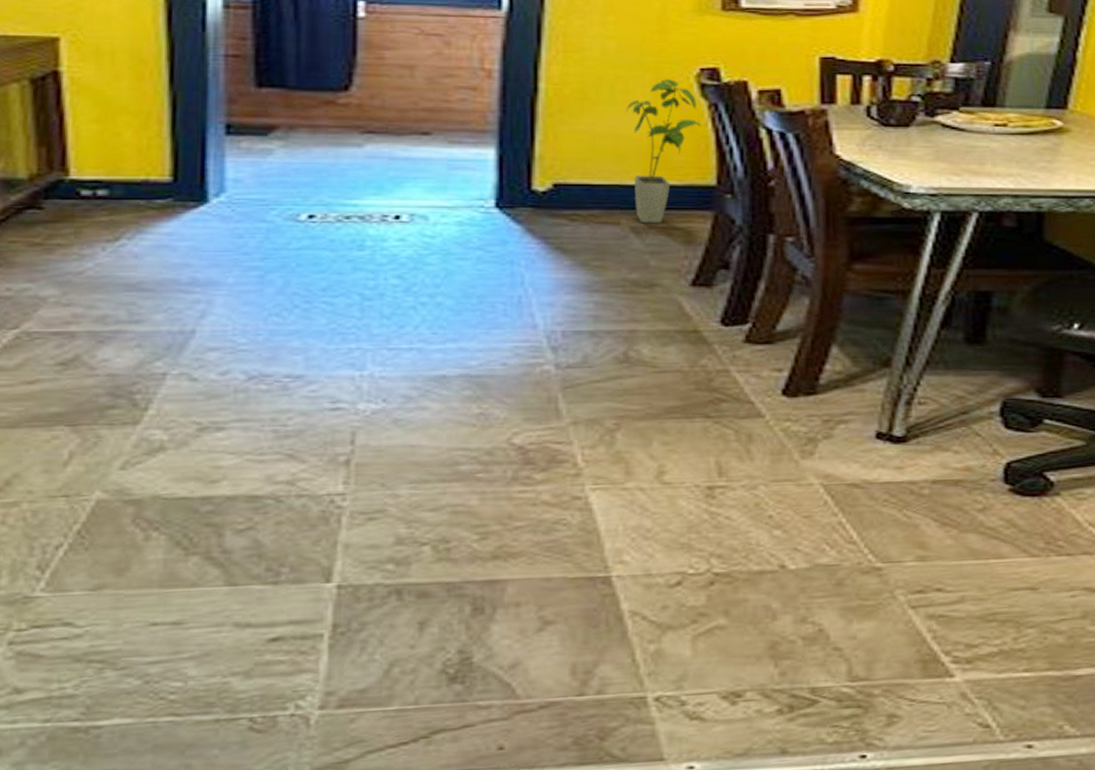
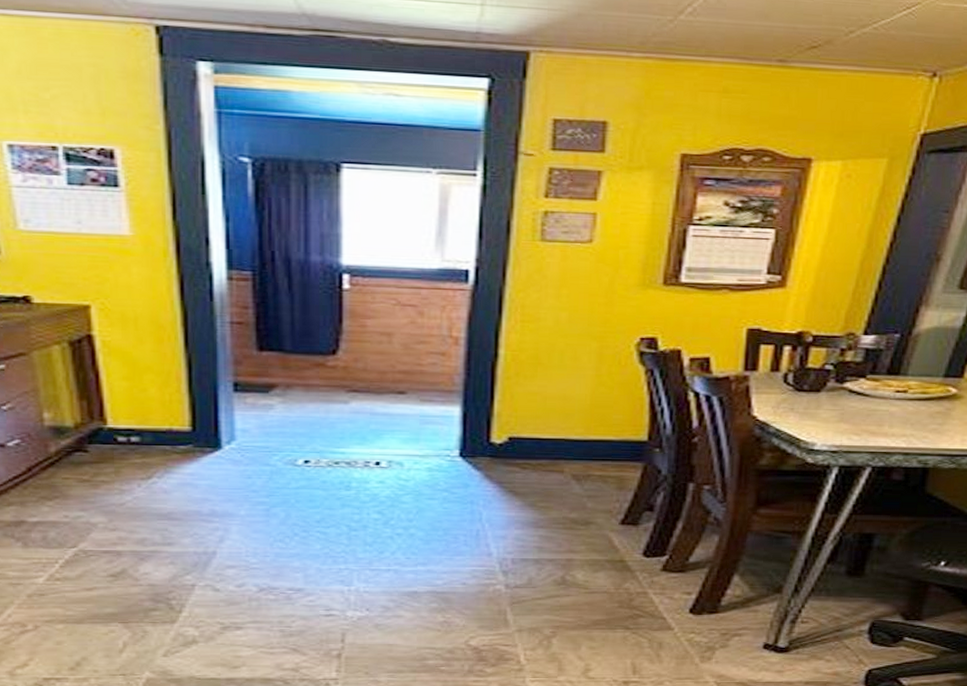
house plant: present [625,79,701,224] -> none [573,347,638,472]

